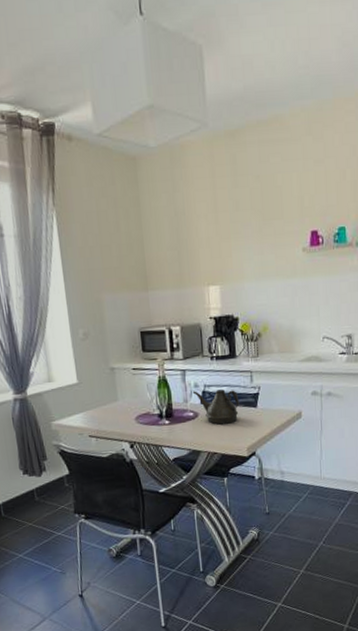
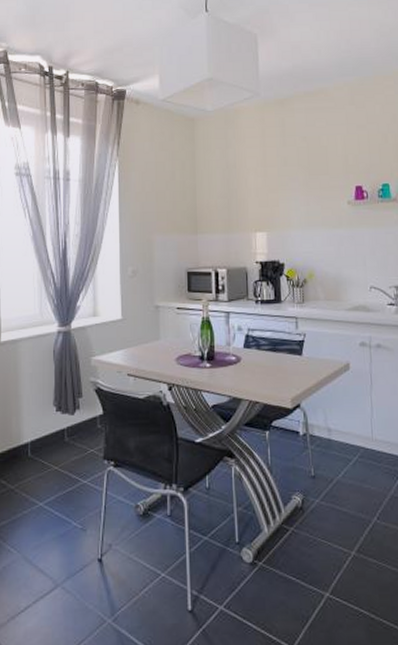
teapot: present [192,389,240,425] -> none [235,334,284,371]

